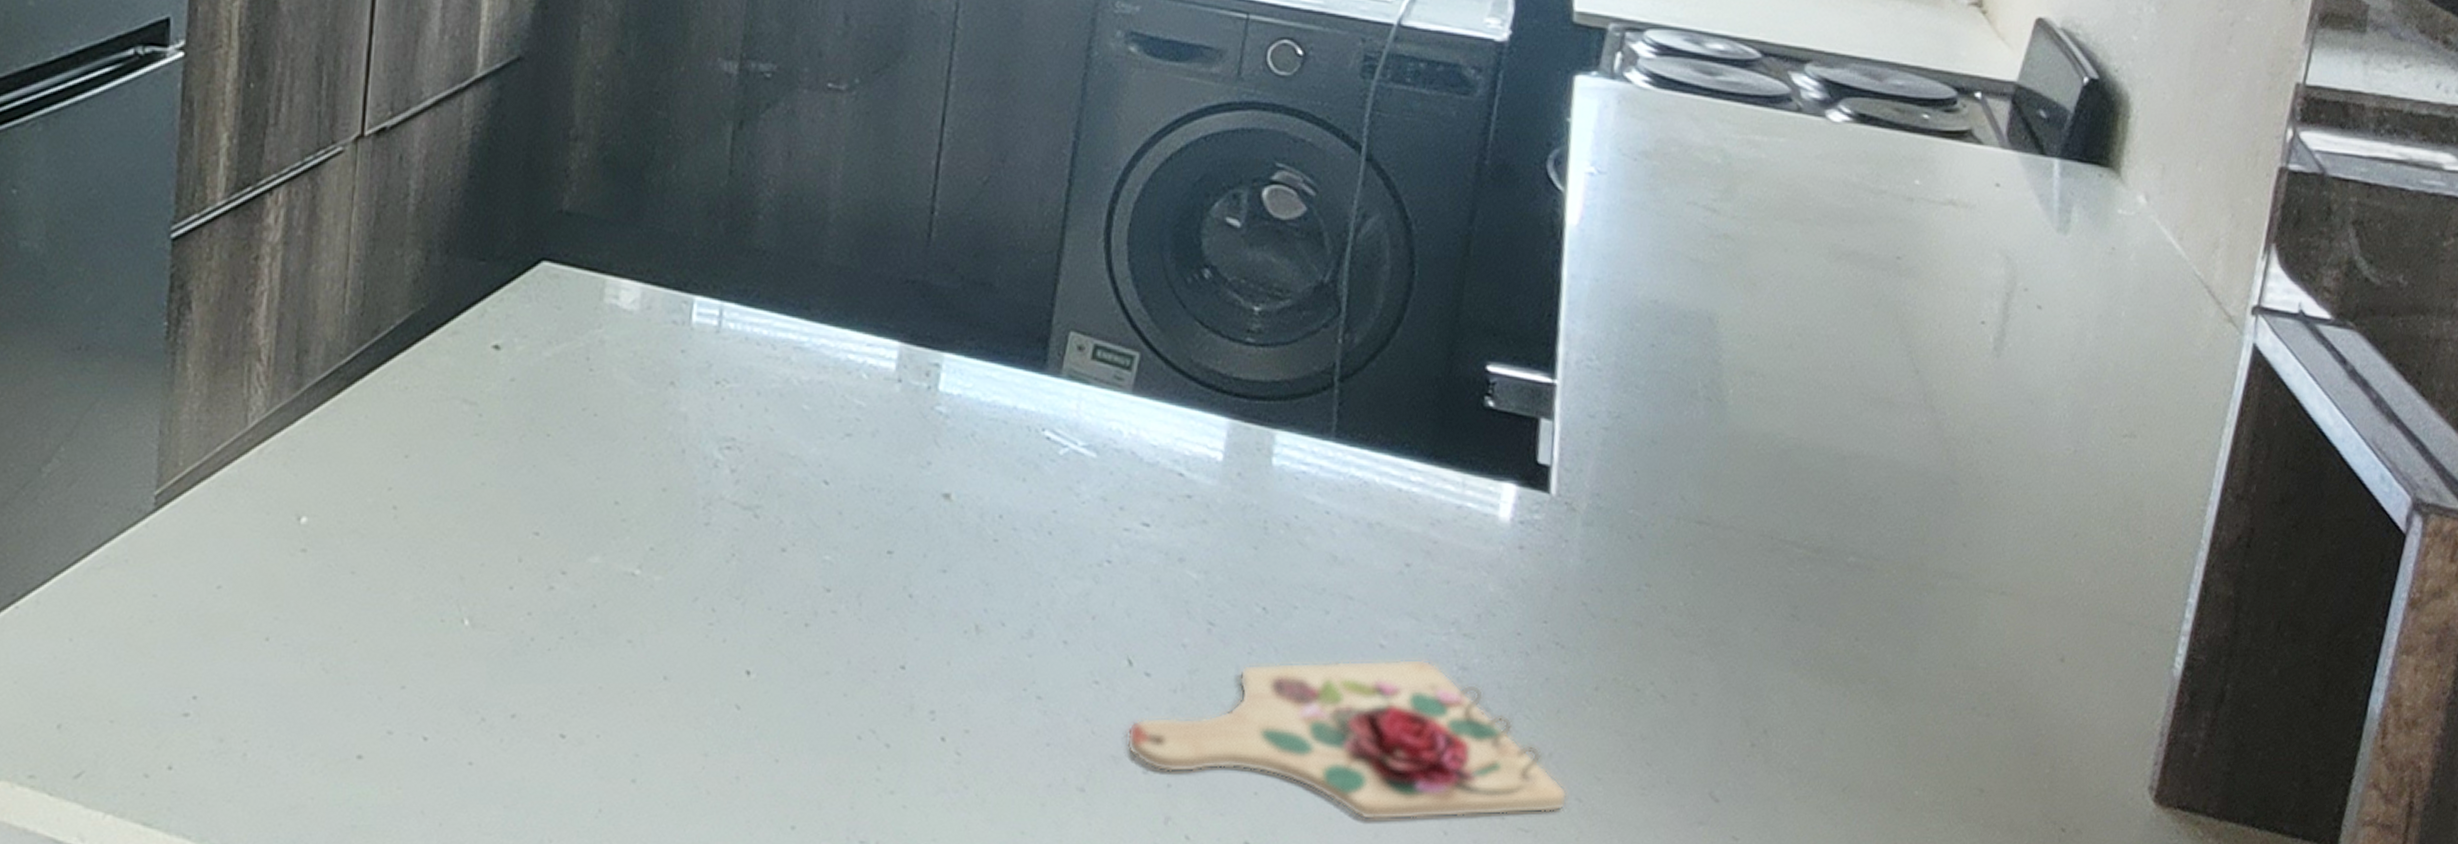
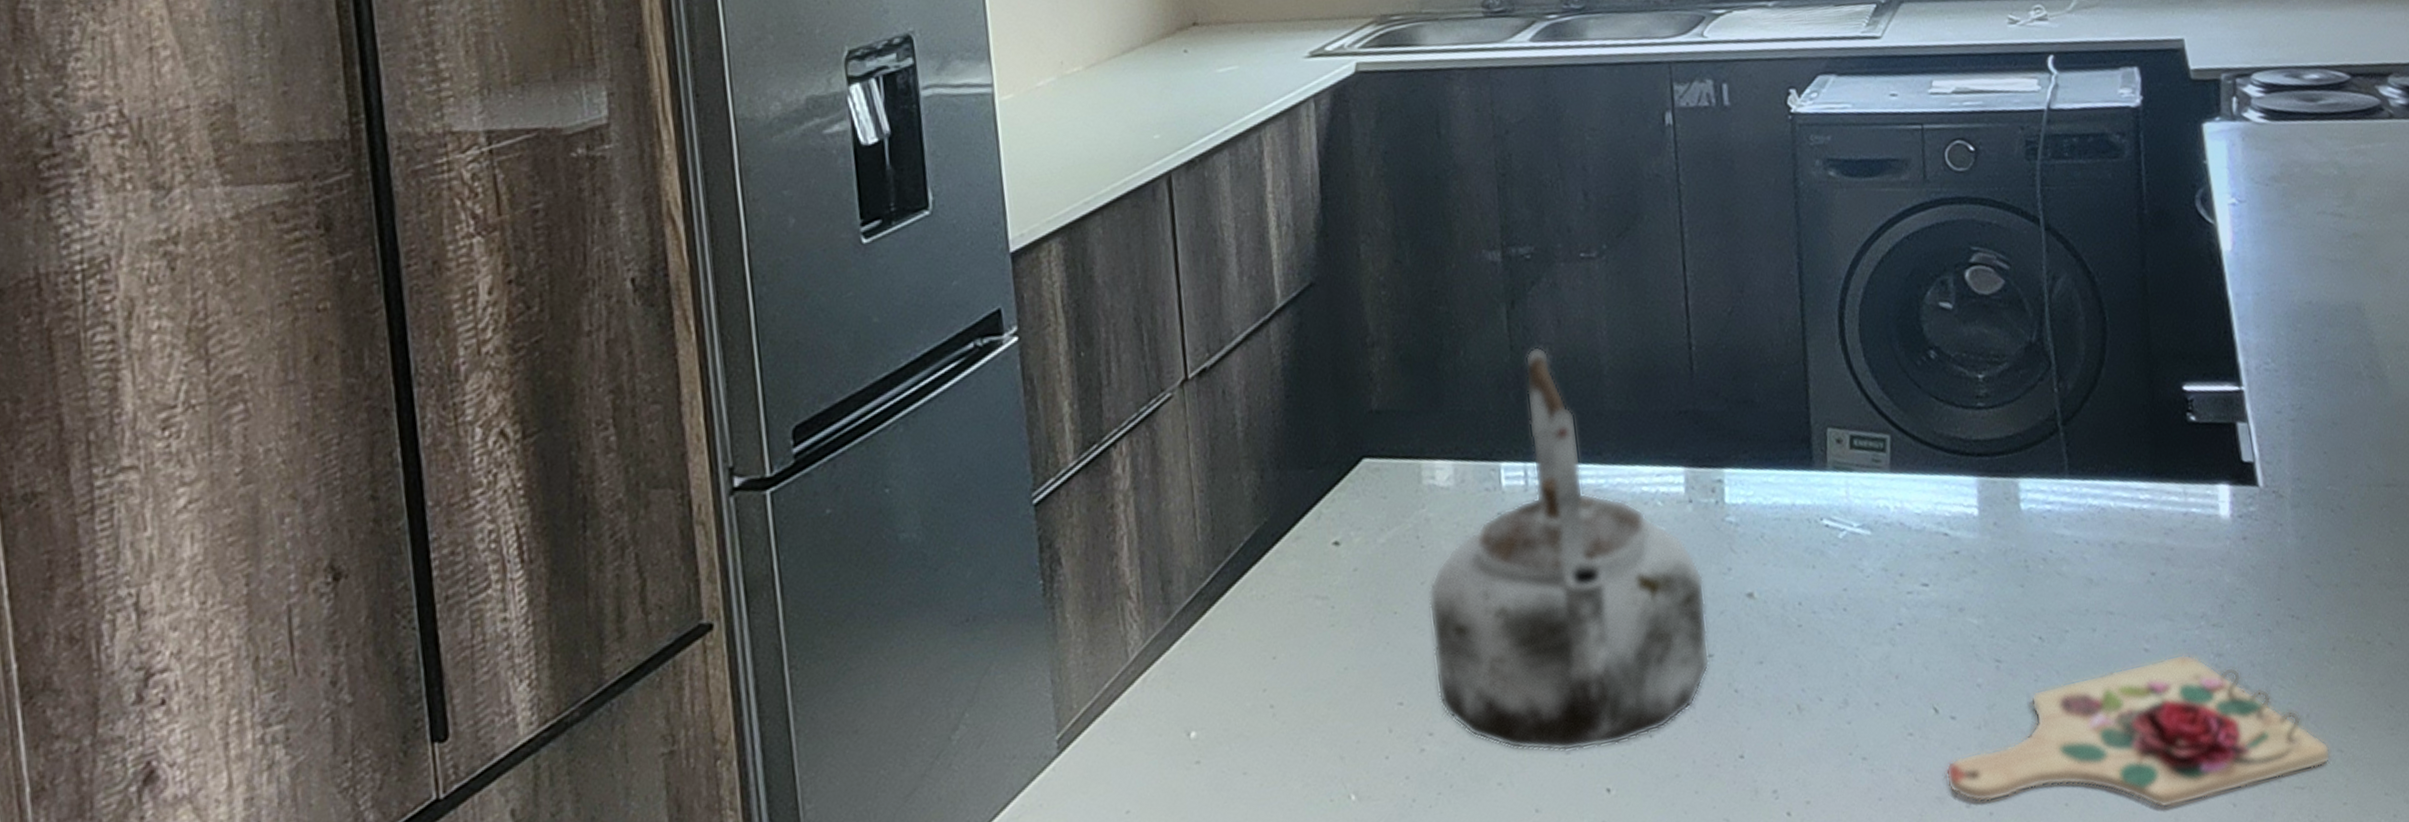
kettle: none [579,177,898,625] -> present [1428,346,1710,752]

